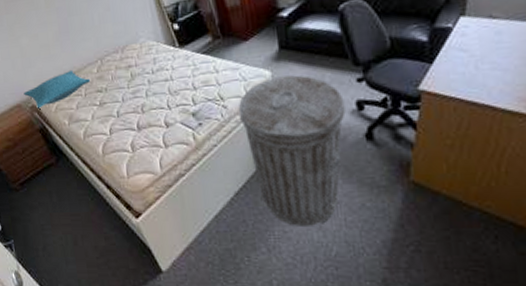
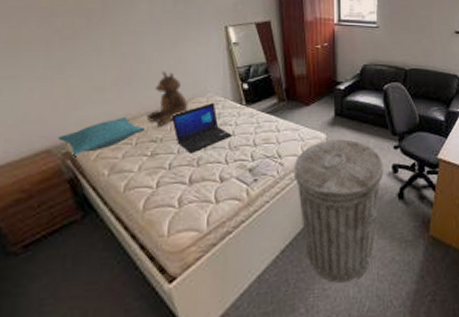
teddy bear: none [89,20,125,76] -> present [147,71,188,126]
laptop: none [110,47,170,101] -> present [171,102,232,154]

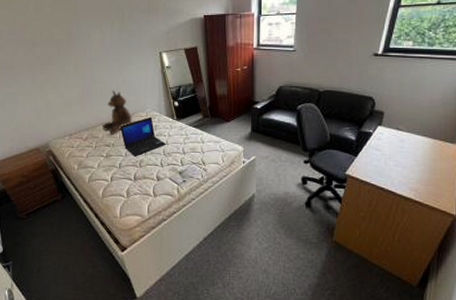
pillow: present [58,116,145,156] -> none [43,125,101,153]
trash can: present [293,139,384,283] -> none [215,152,293,269]

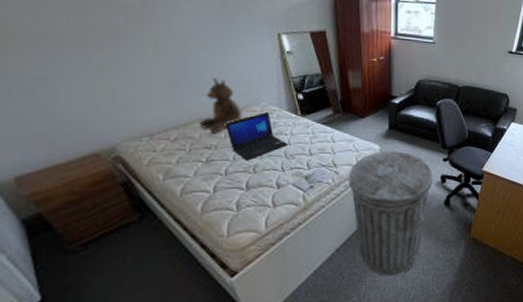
trash can: none [215,152,293,269] -> present [348,151,433,276]

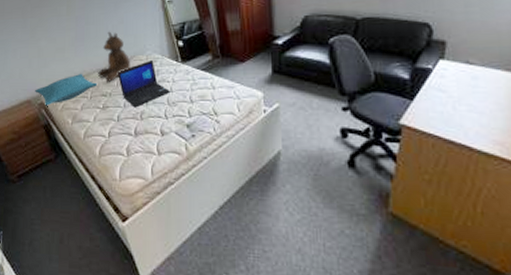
pillow: none [106,122,198,160] -> present [35,73,97,106]
trash can: present [348,151,433,276] -> none [230,98,330,248]

